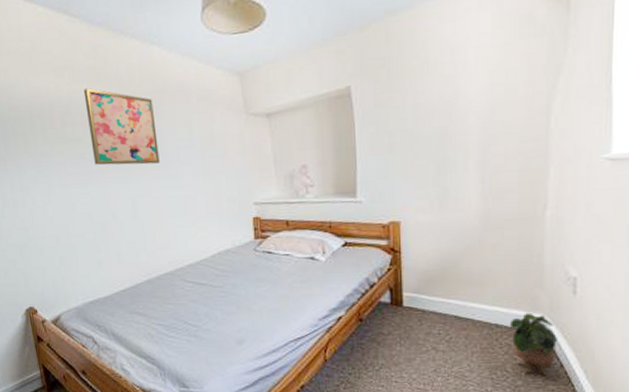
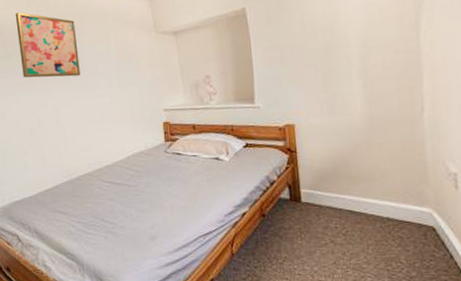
potted plant: present [509,312,557,378] -> none [399,206,445,269]

